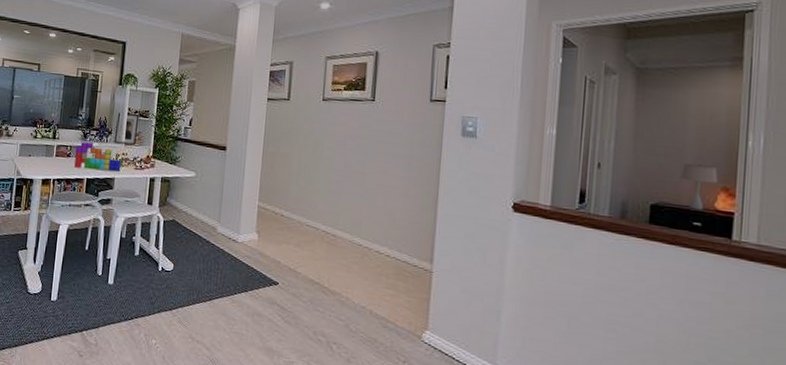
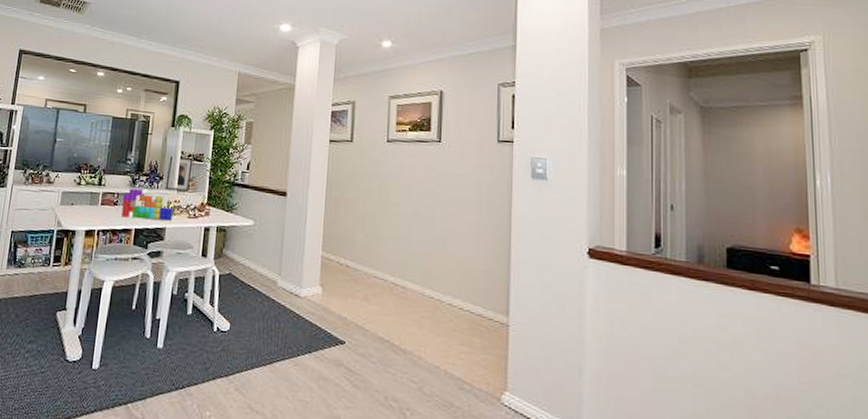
table lamp: present [681,163,718,210] -> none [754,204,790,253]

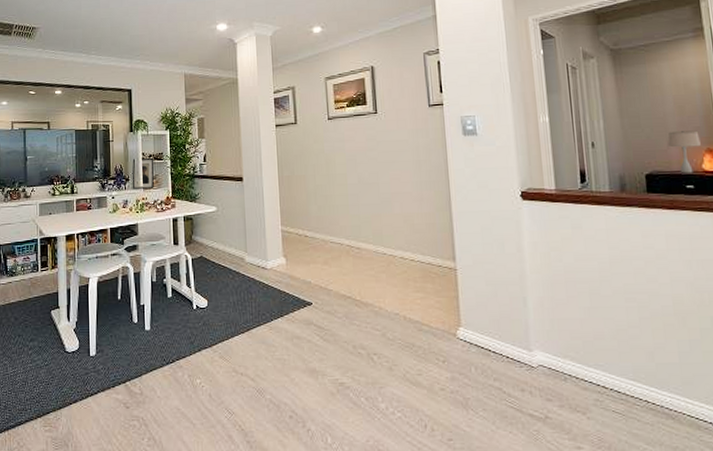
toy blocks: present [121,189,174,221] -> none [95,192,143,219]
table lamp: none [754,204,790,253] -> present [667,130,701,173]

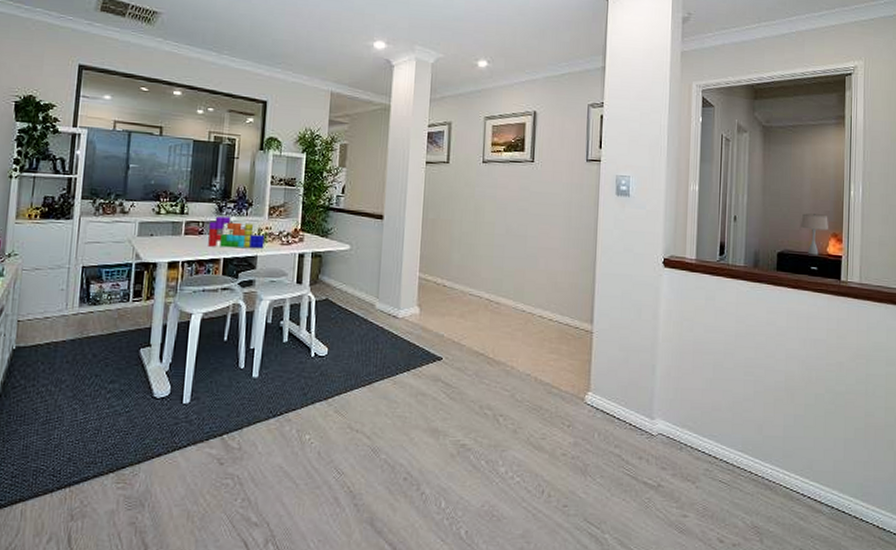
toy blocks: none [95,192,143,219] -> present [208,217,265,249]
picture frame: present [132,158,155,189] -> none [255,182,285,218]

